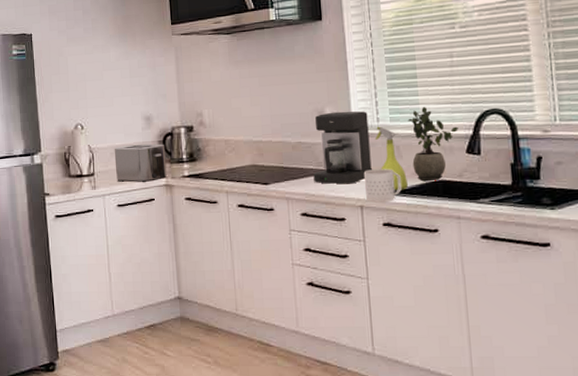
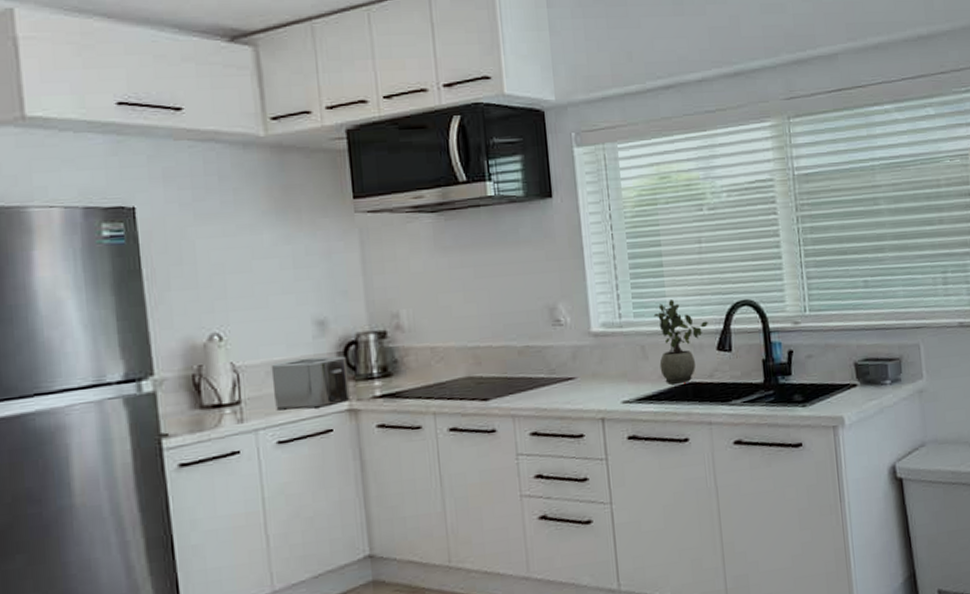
coffee maker: present [313,111,373,184] -> none [545,306,615,395]
mug: present [363,169,402,203] -> none [604,372,648,414]
spray bottle: present [375,126,408,191] -> none [616,323,655,398]

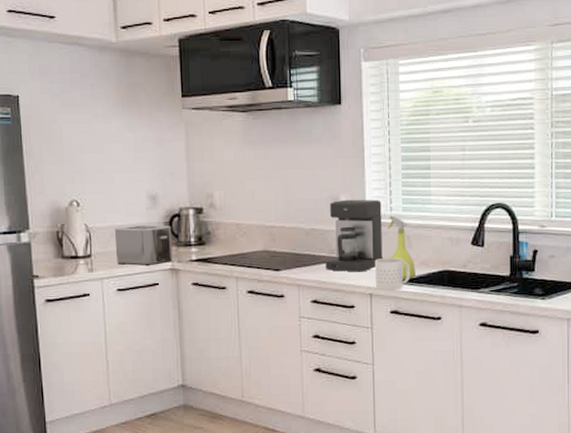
coffee maker: none [545,306,615,395] -> present [325,199,384,272]
mug: none [604,372,648,414] -> present [374,258,410,291]
spray bottle: none [616,323,655,398] -> present [387,215,416,279]
potted plant: present [653,300,708,385] -> none [419,198,465,271]

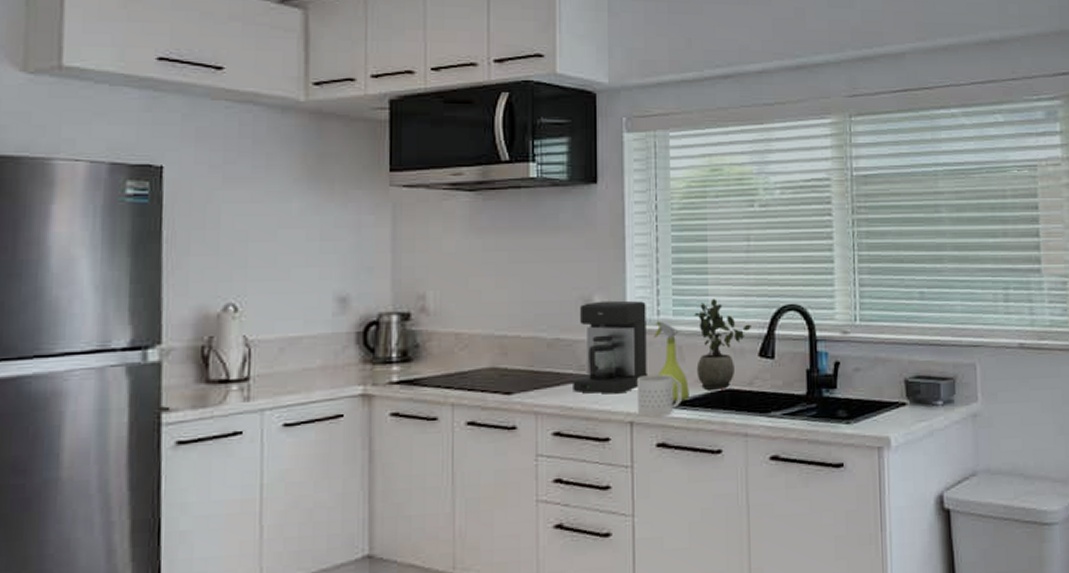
toaster: present [114,225,173,267] -> none [284,335,366,392]
potted plant: none [419,198,465,271] -> present [694,299,751,391]

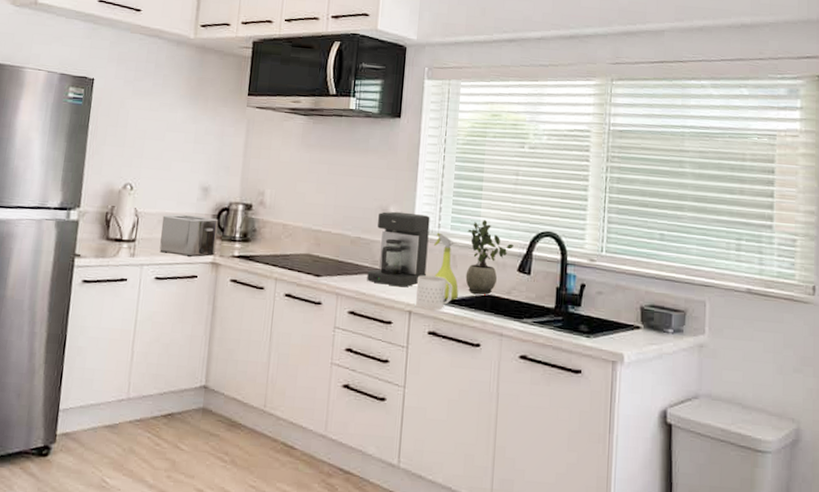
toaster: none [284,335,366,392] -> present [159,214,219,258]

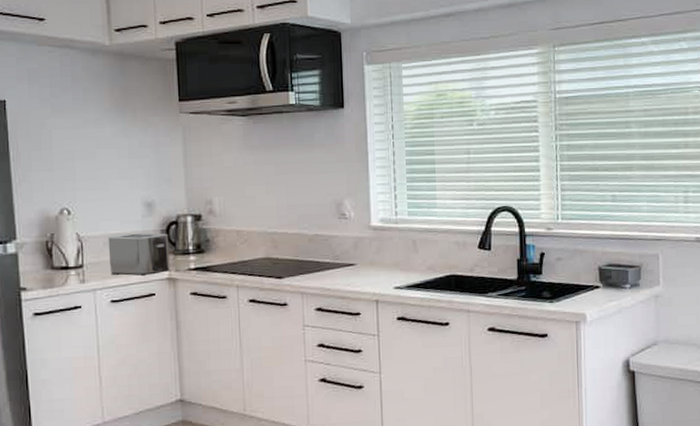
coffee maker: present [367,211,430,287] -> none [330,204,390,278]
mug: present [416,275,452,311] -> none [380,263,416,297]
spray bottle: present [433,232,458,300] -> none [392,220,422,285]
potted plant: present [465,220,513,295] -> none [425,202,472,276]

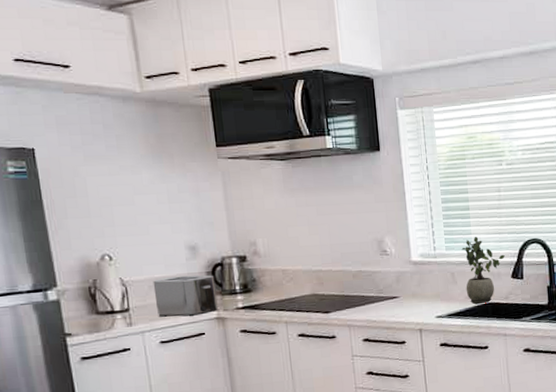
potted plant: none [425,202,472,276] -> present [461,237,505,305]

